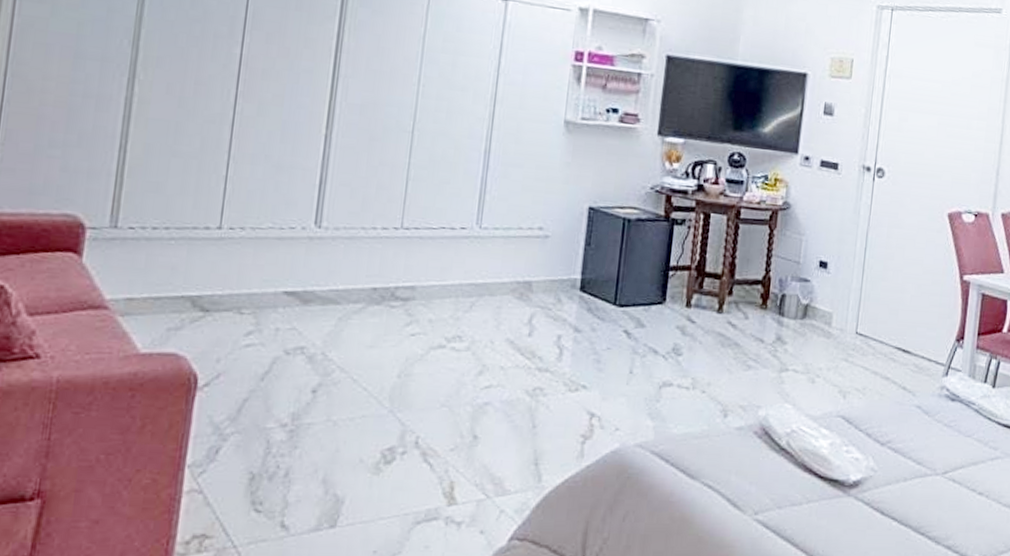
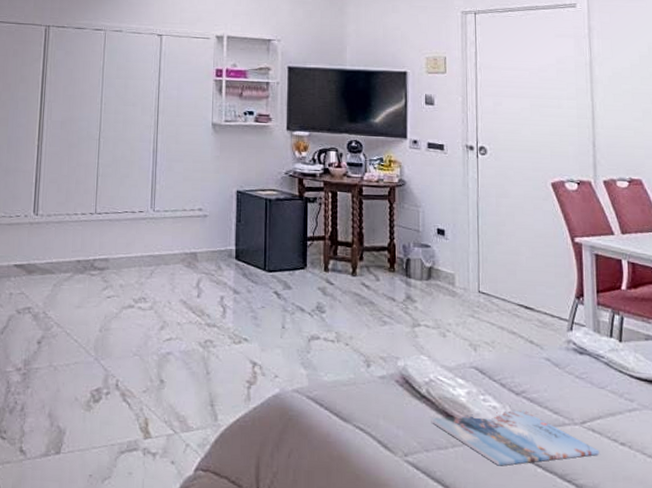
magazine: none [787,461,957,521] -> present [431,410,600,466]

